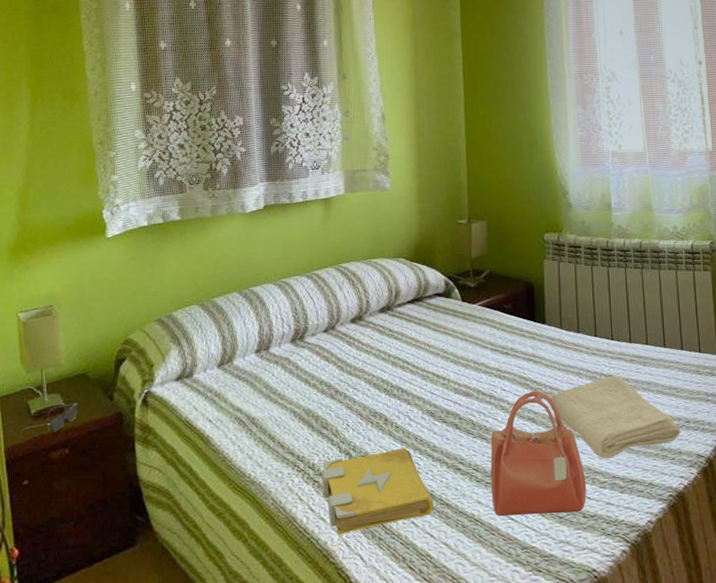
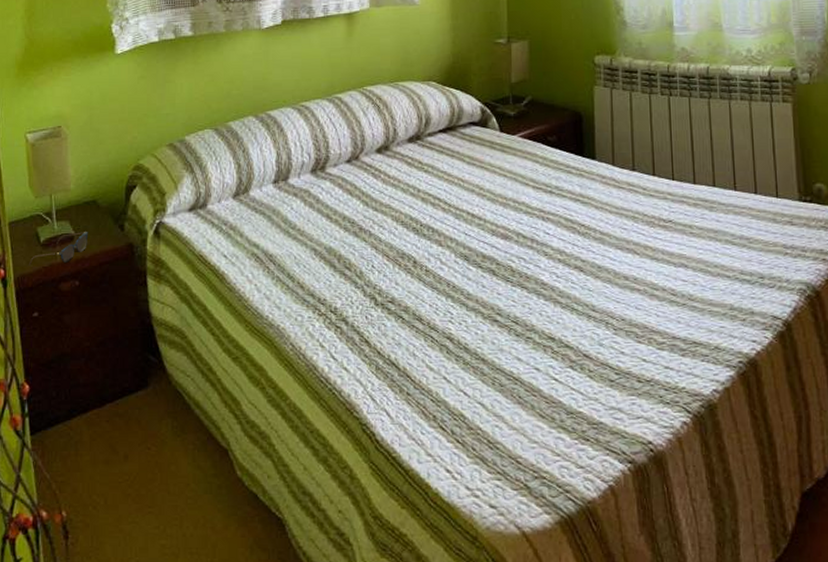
spell book: present [321,448,434,535] -> none [344,294,468,387]
handbag: present [490,390,587,517] -> none [531,235,642,376]
towel: present [551,375,680,459] -> none [601,220,753,316]

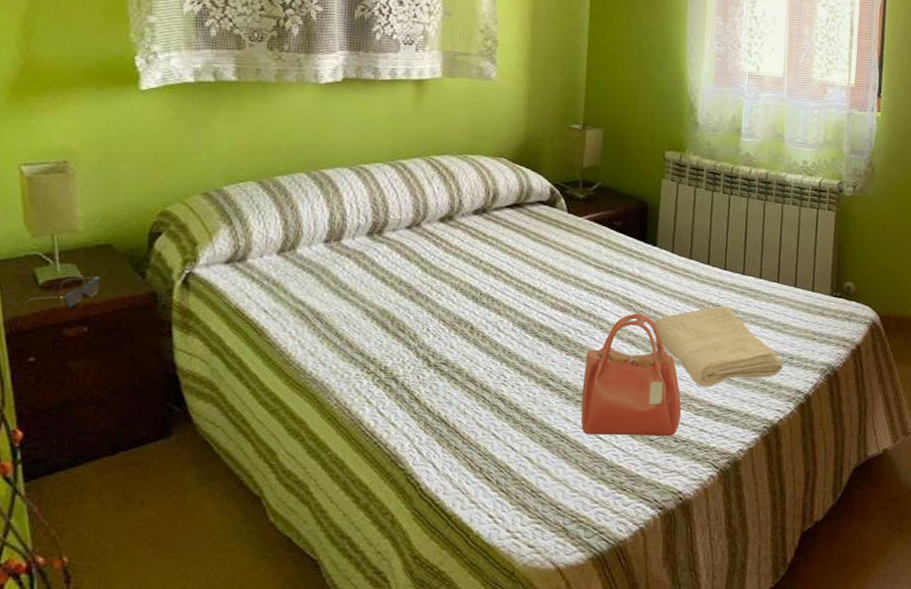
handbag: none [531,235,642,376] -> present [581,313,682,437]
towel: none [601,220,753,316] -> present [654,305,783,387]

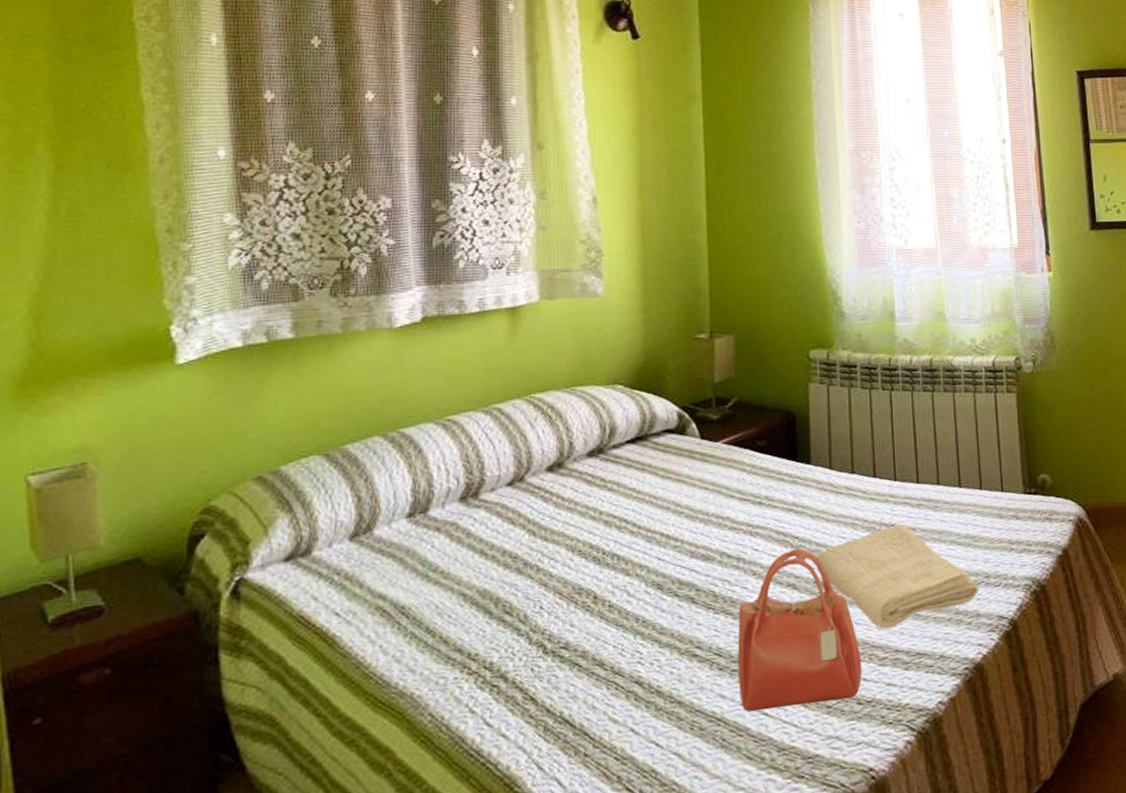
glasses: present [22,276,101,309] -> none [26,601,128,656]

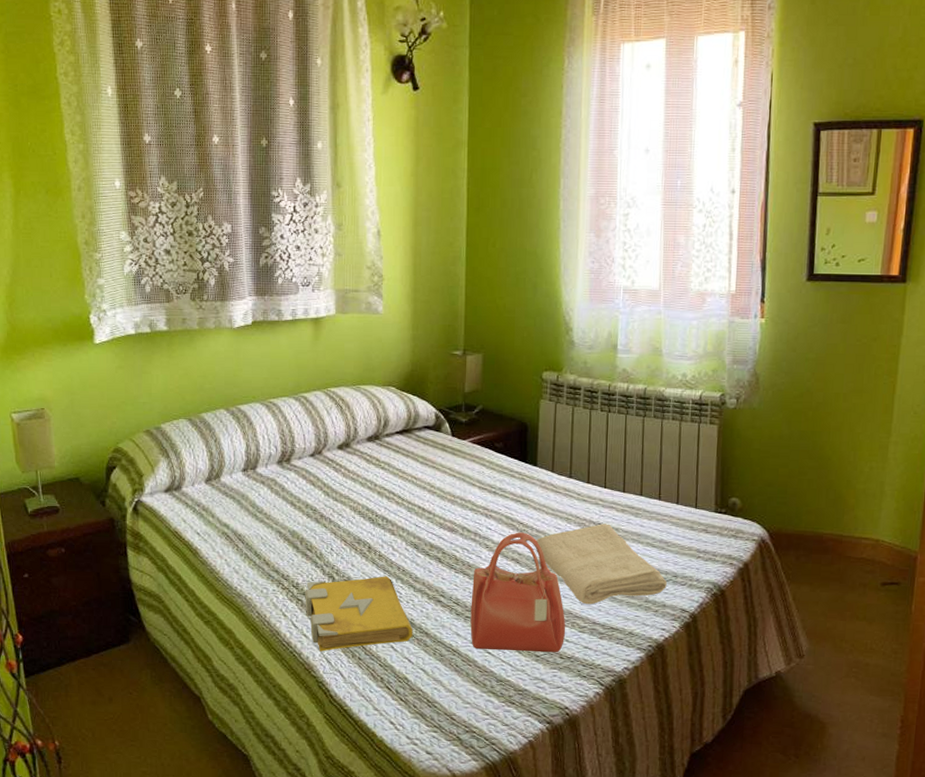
spell book: none [503,633,661,755] -> present [305,576,413,652]

